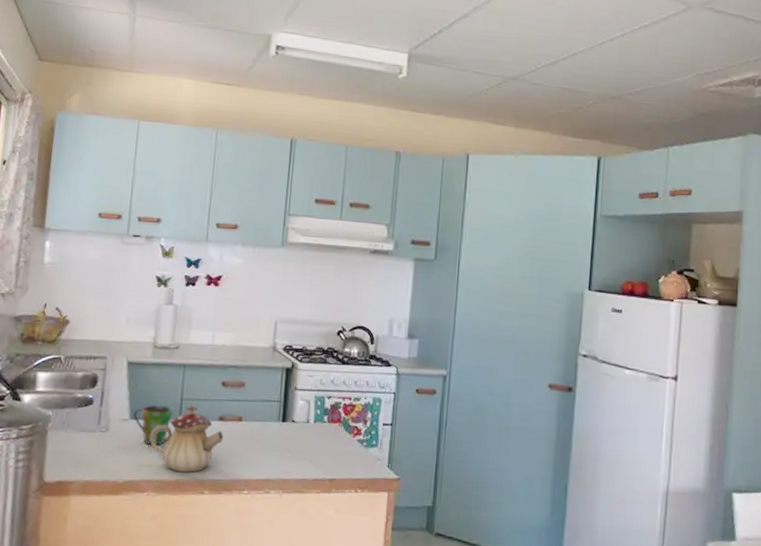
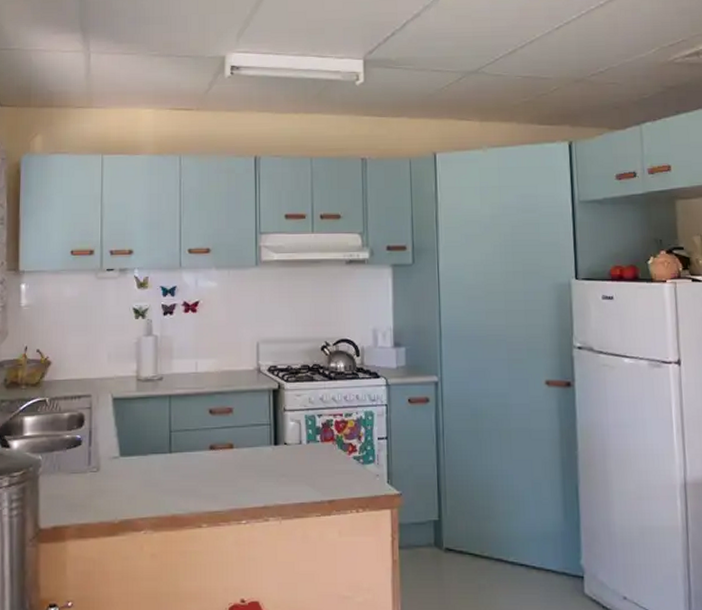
cup: present [133,405,174,446] -> none [123,439,163,481]
teapot: present [149,405,223,473] -> none [142,436,216,506]

